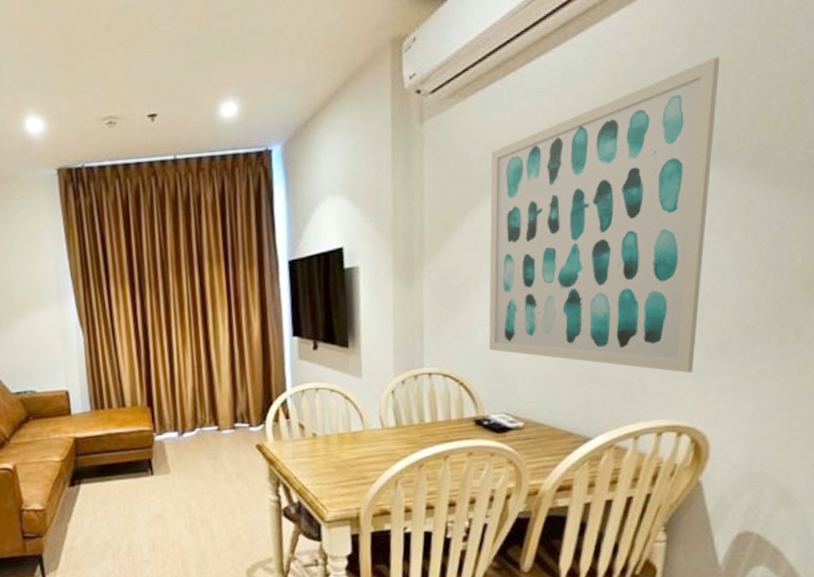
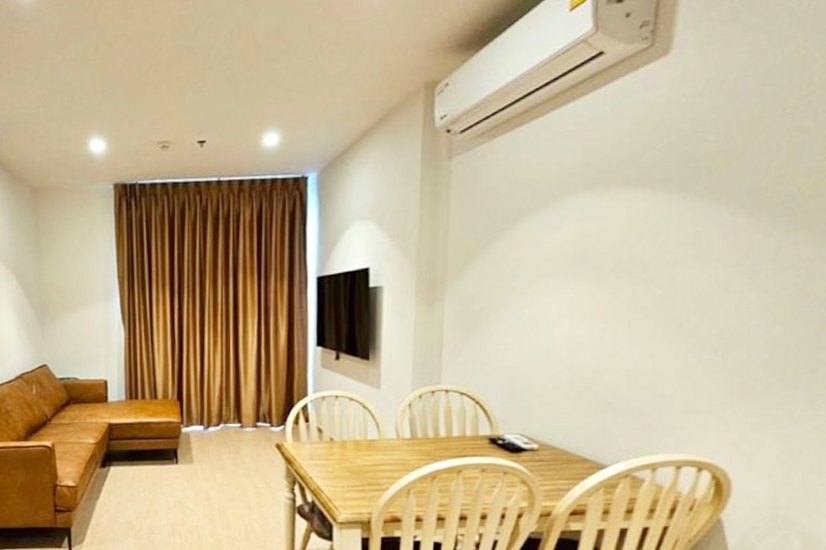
wall art: present [488,56,720,373] -> none [506,110,749,410]

